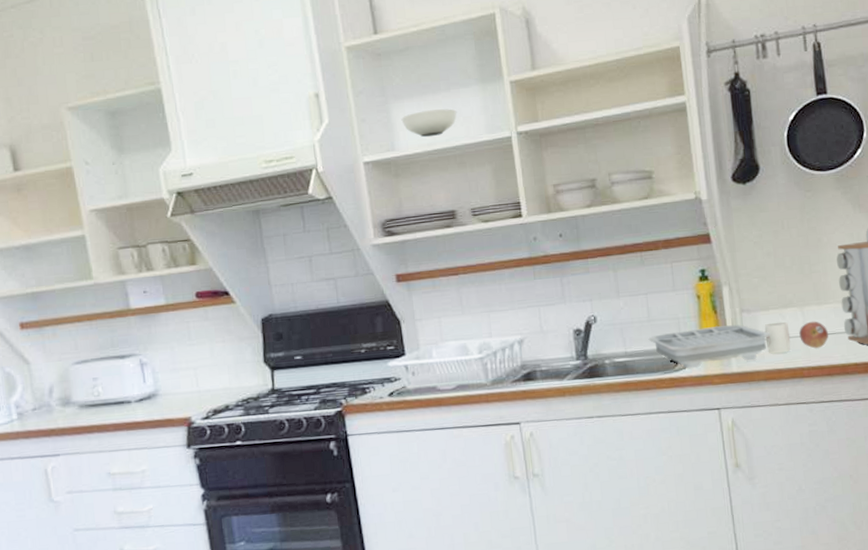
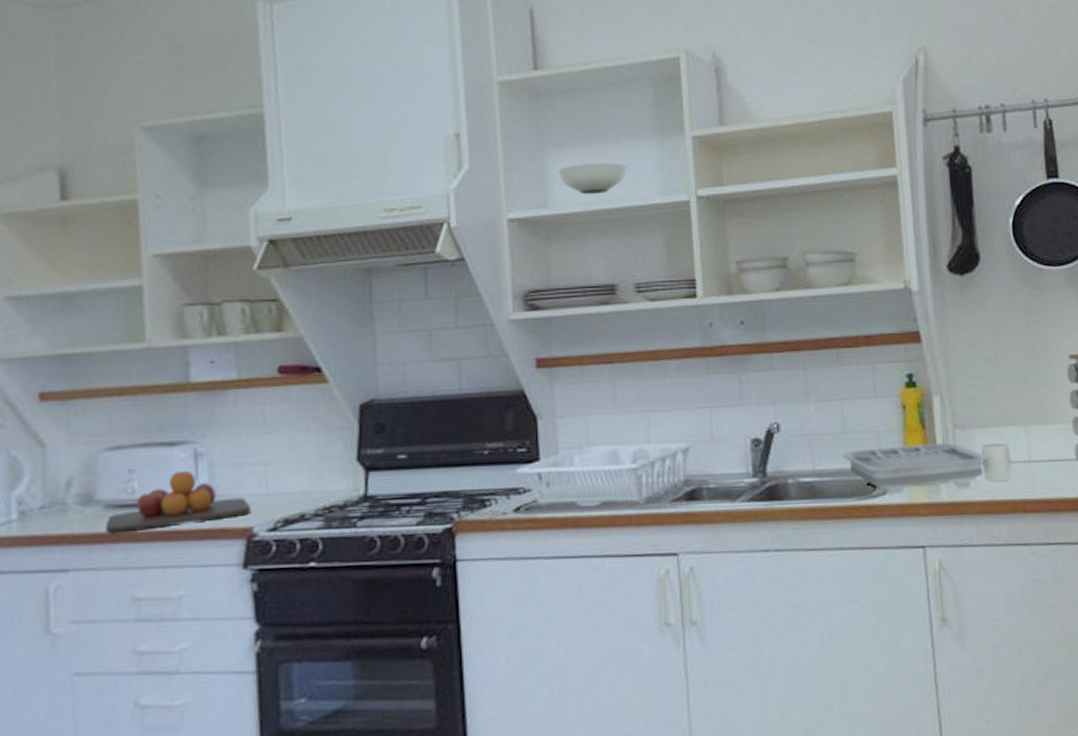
chopping board: none [81,376,187,427] -> present [105,470,250,534]
fruit: present [799,321,829,349] -> none [1022,443,1057,478]

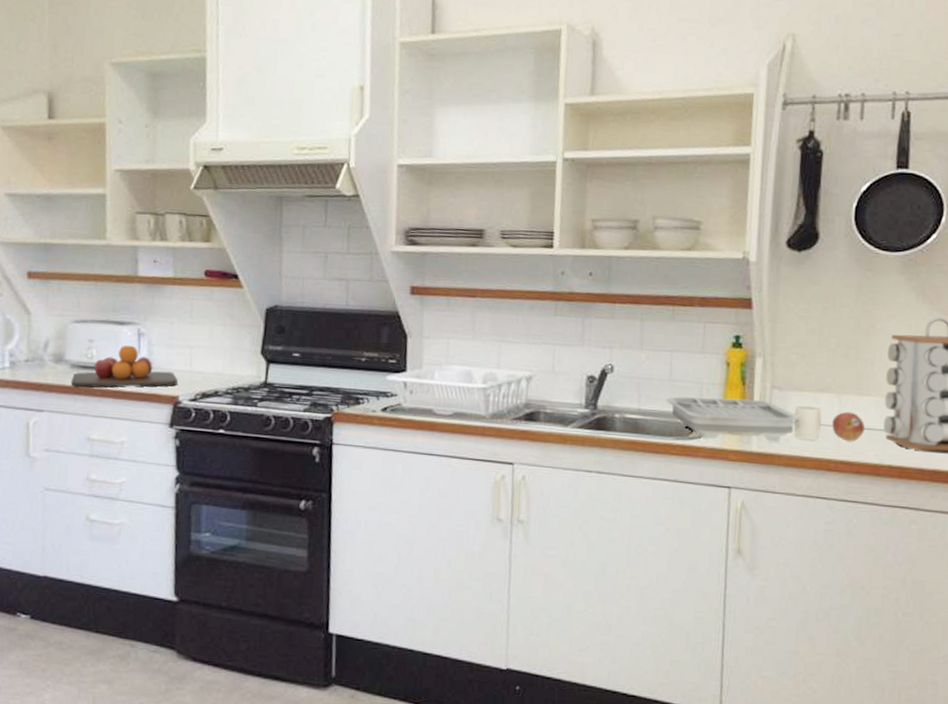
bowl: present [558,163,627,195] -> none [444,120,504,149]
fruit: none [1022,443,1057,478] -> present [832,411,866,443]

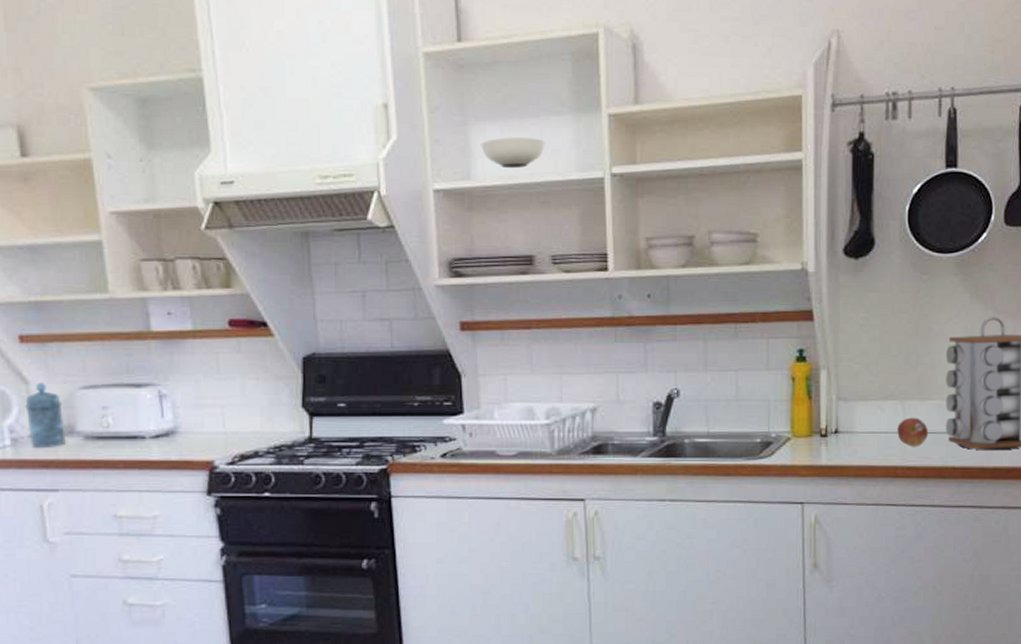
canister: none [24,314,57,373] -> present [24,383,67,449]
chopping board: present [70,345,178,388] -> none [86,409,211,461]
bowl: none [444,120,504,149] -> present [481,137,545,169]
dish rack: present [666,396,800,442] -> none [734,413,867,457]
mug: present [793,405,822,441] -> none [860,415,888,449]

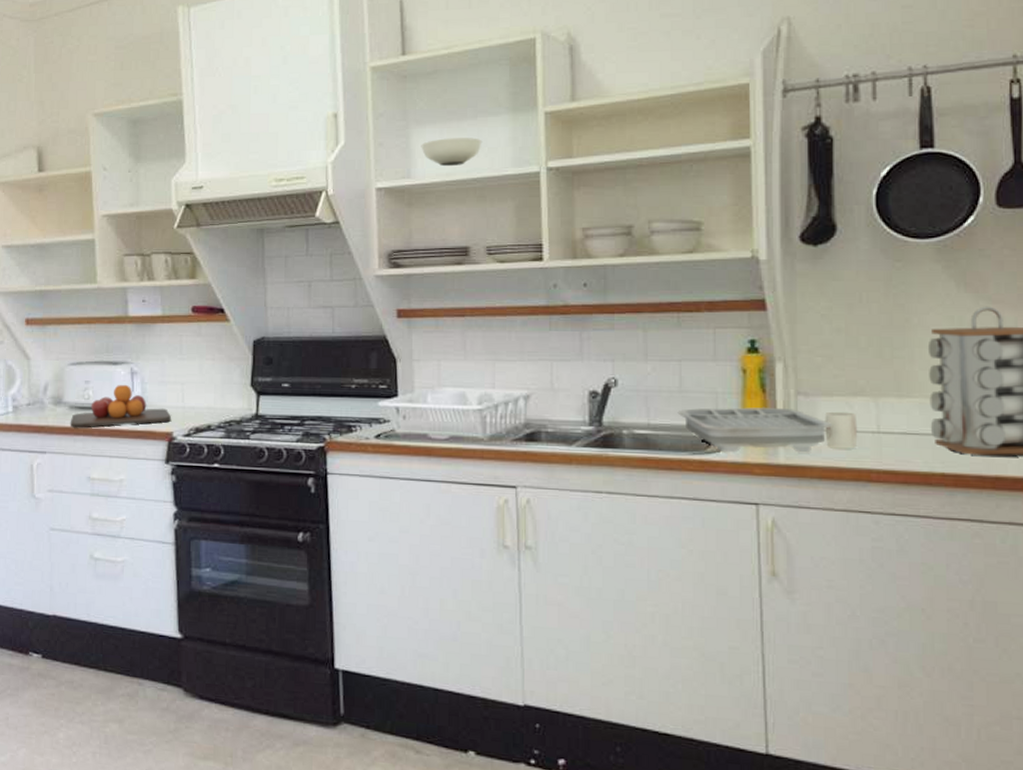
canister: present [24,383,67,449] -> none [25,359,56,416]
chopping board: none [86,409,211,461] -> present [70,384,171,428]
dish rack: none [734,413,867,457] -> present [677,407,832,453]
mug: none [860,415,888,449] -> present [824,411,858,449]
fruit: present [897,417,929,447] -> none [870,416,910,450]

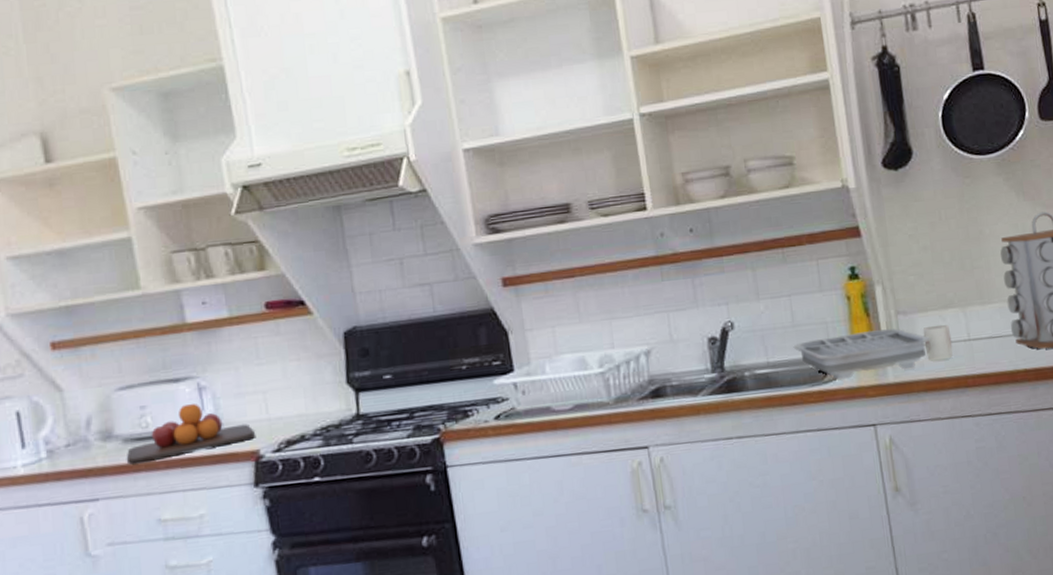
bowl: present [421,138,482,167] -> none [506,87,571,121]

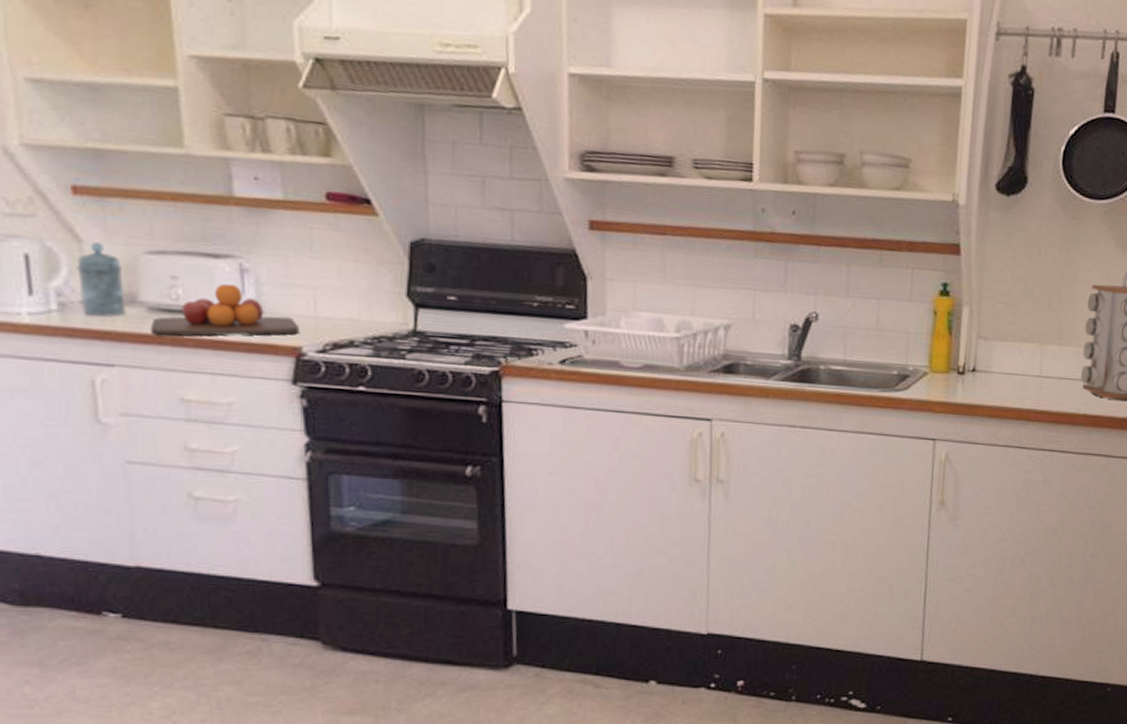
canister: none [59,388,105,458] -> present [75,242,127,317]
dish rack: present [793,328,930,381] -> none [872,347,1004,392]
mug: present [922,324,953,361] -> none [997,355,1025,391]

